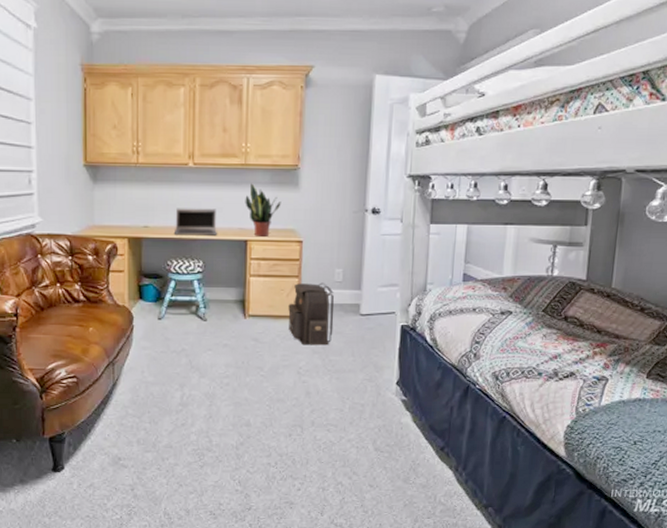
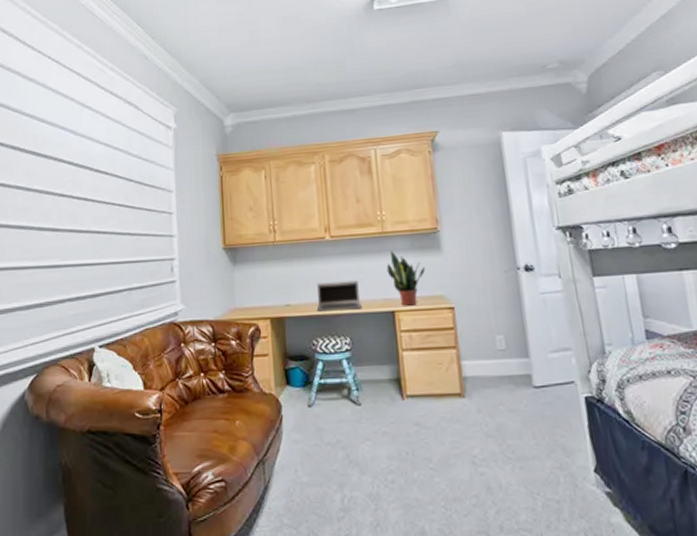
backpack: present [288,282,334,346] -> none [449,352,506,428]

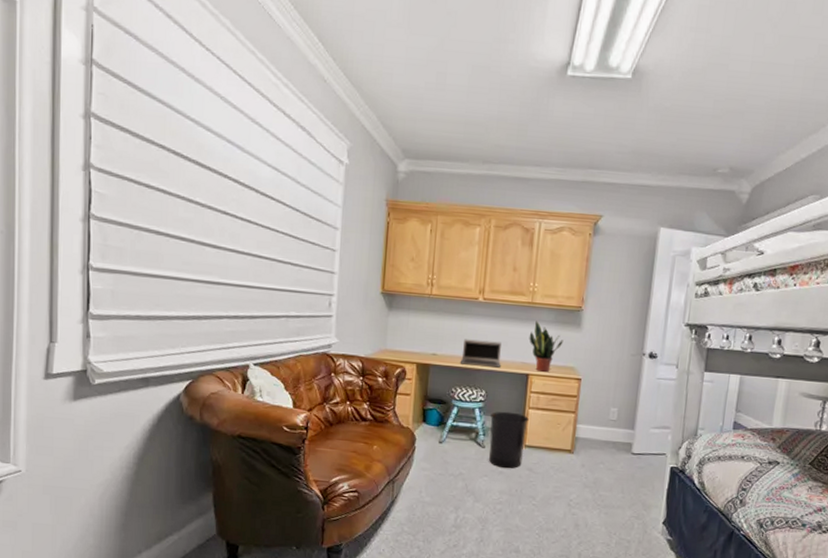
waste bin: none [361,357,407,427] -> present [489,411,529,468]

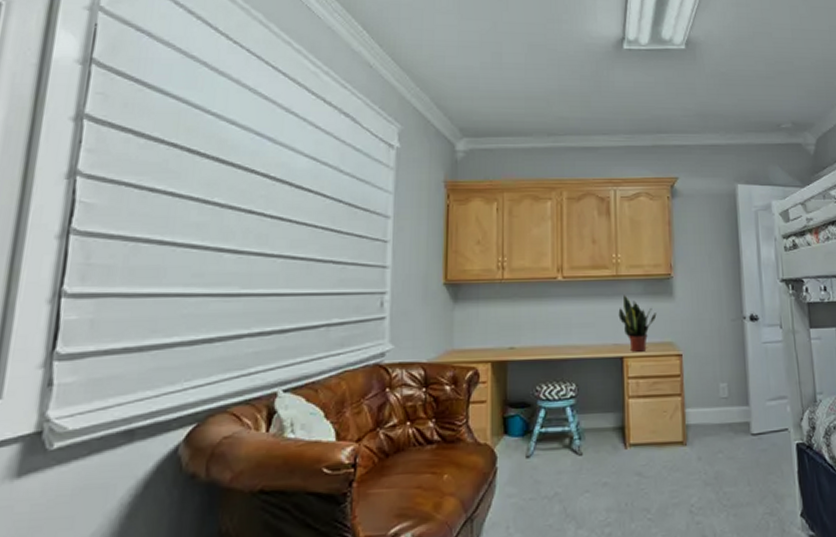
laptop: present [461,339,501,369] -> none [544,324,590,357]
waste bin: present [489,411,529,468] -> none [585,405,630,477]

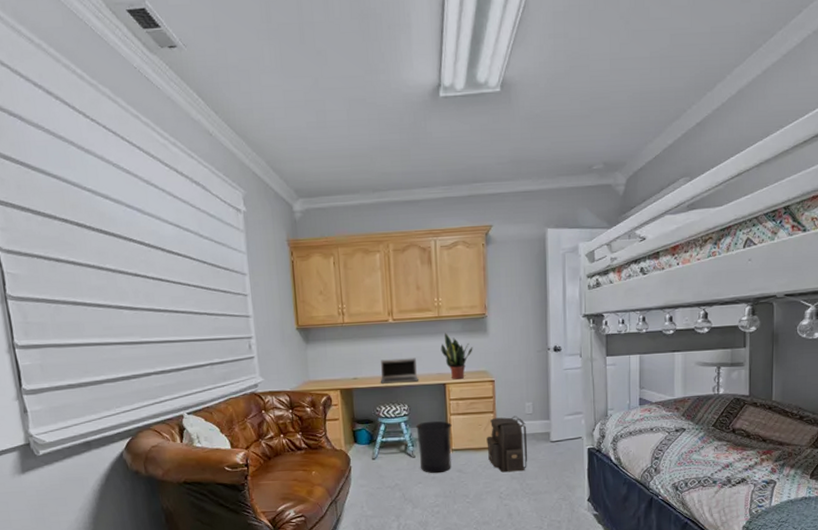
laptop: none [544,324,590,357] -> present [381,358,418,385]
waste bin: none [585,405,630,477] -> present [416,421,452,473]
backpack: none [673,399,725,477] -> present [486,415,528,473]

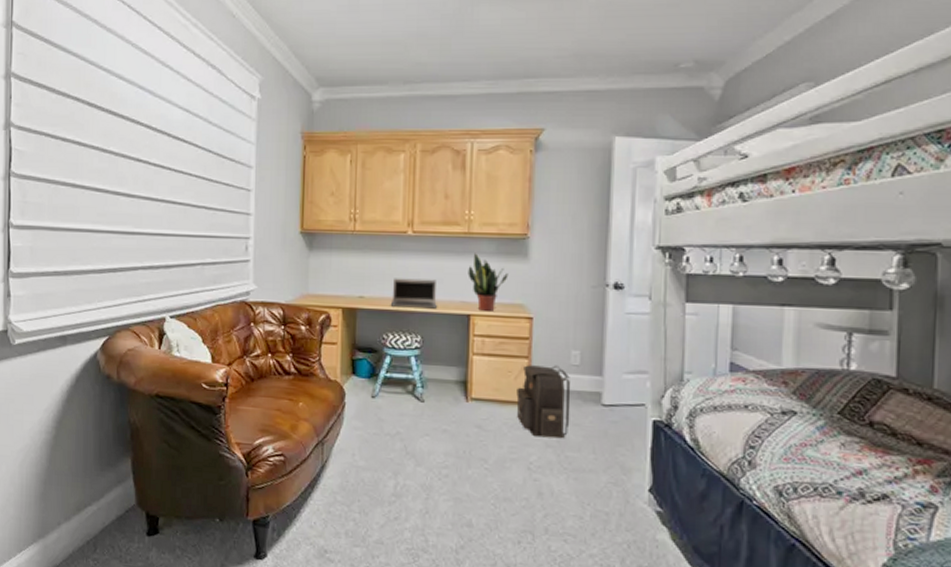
waste bin: present [416,421,452,473] -> none [429,359,473,426]

